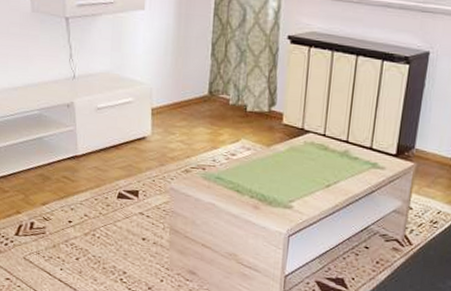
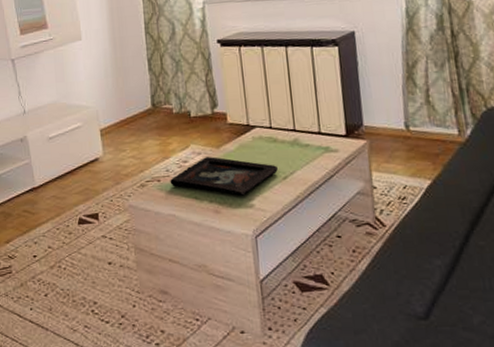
decorative tray: none [215,153,323,196] -> present [170,156,278,196]

